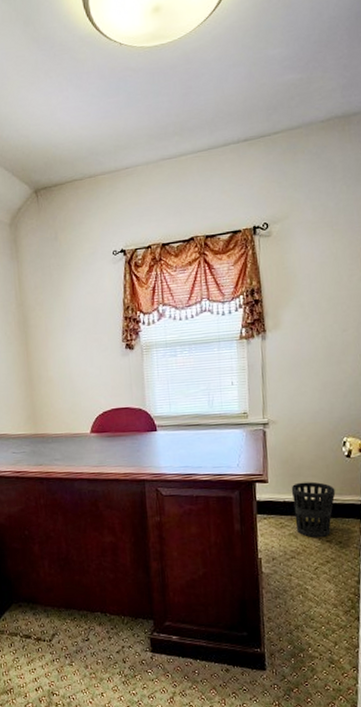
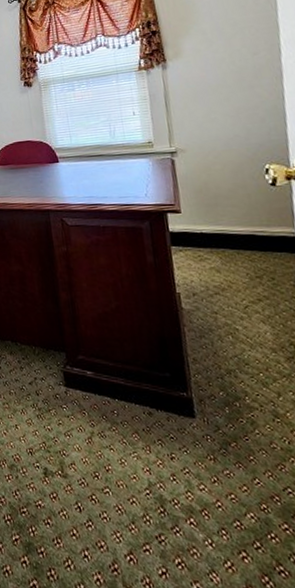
wastebasket: present [291,481,336,538] -> none [208,212,262,273]

